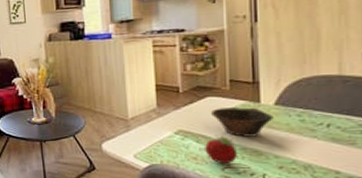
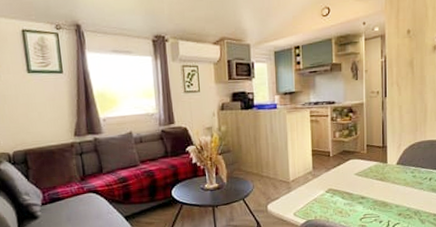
fruit: present [205,136,238,164] -> none [348,192,371,216]
bowl: present [211,107,274,137] -> none [353,167,396,192]

